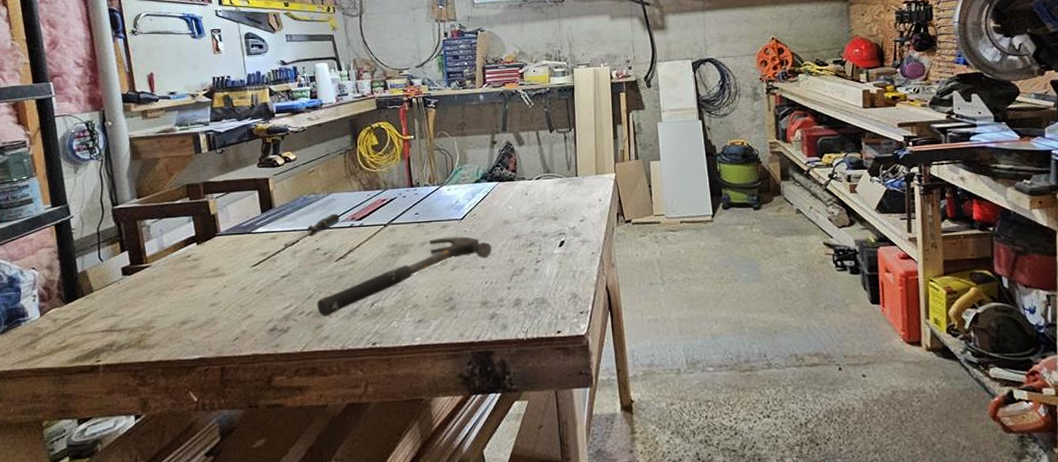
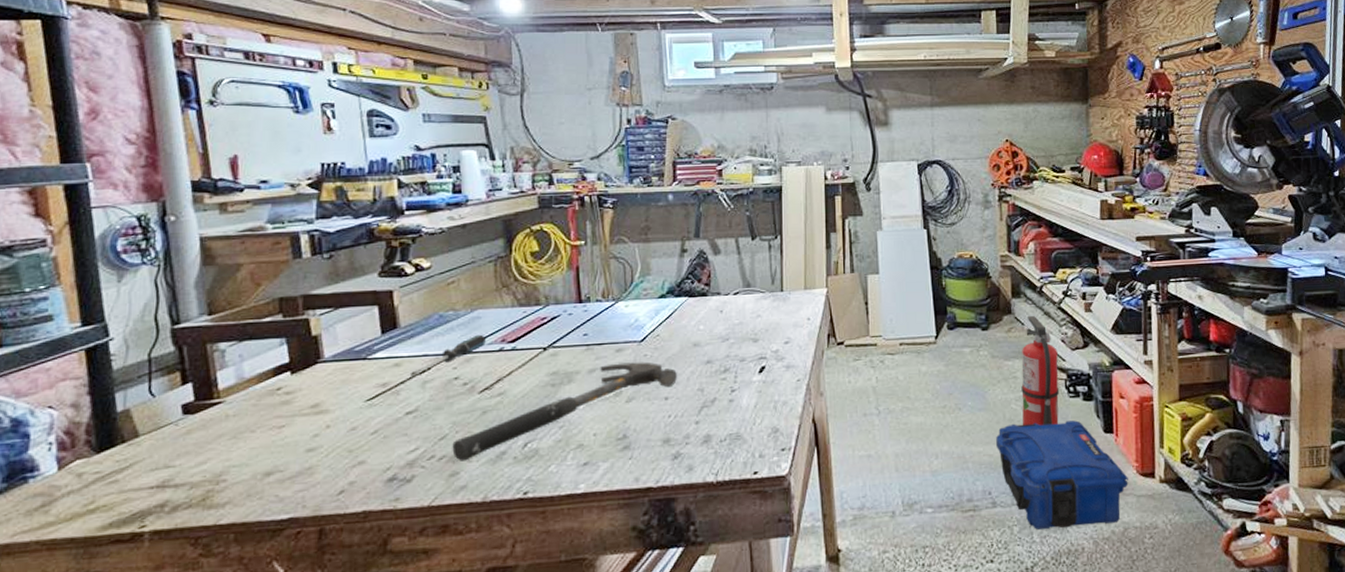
toolbox: none [770,292,896,390] -> present [996,420,1128,530]
fire extinguisher: none [780,196,828,296] -> present [1010,315,1060,426]

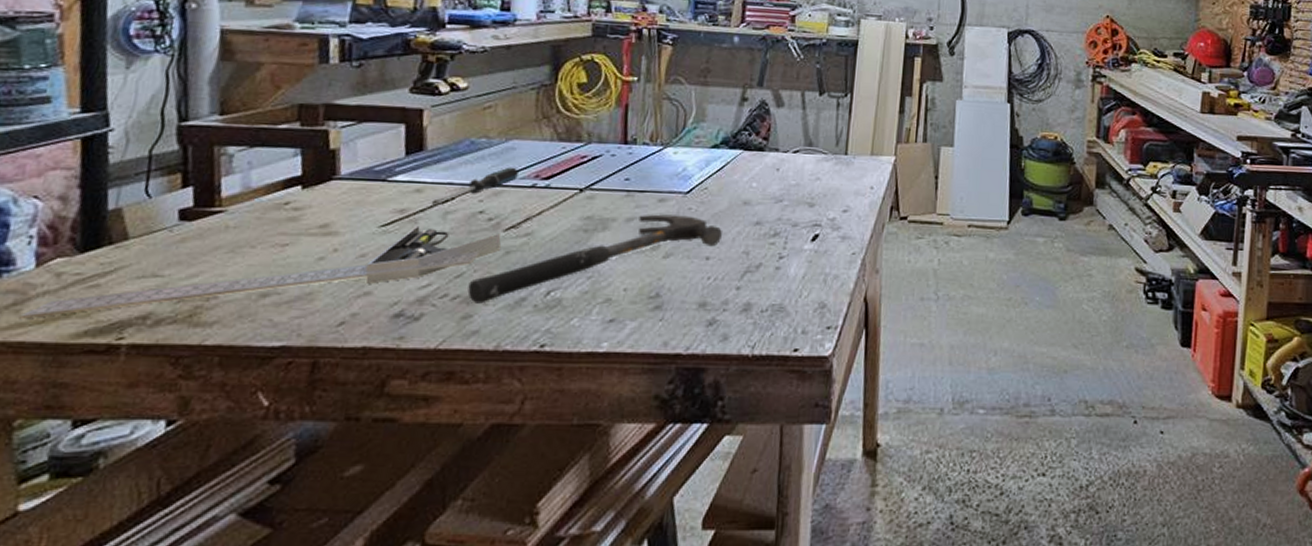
combination square: none [47,396,478,519] -> present [17,225,502,319]
toolbox: present [996,420,1128,530] -> none [1062,326,1202,447]
fire extinguisher: present [1010,315,1060,426] -> none [1089,209,1139,332]

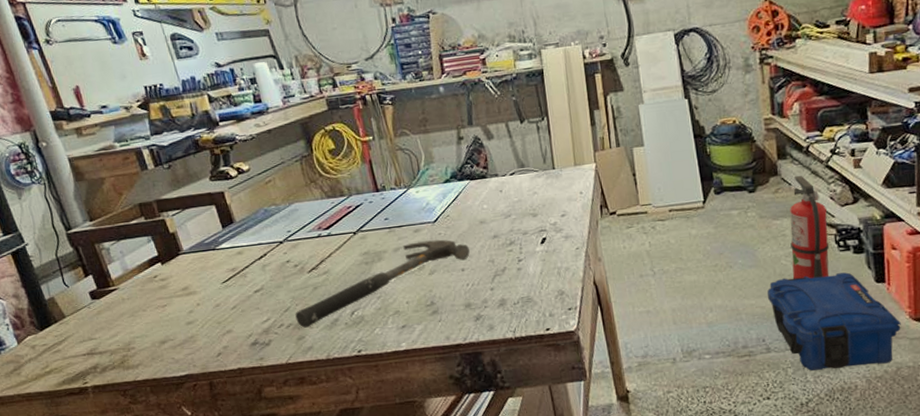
combination square: present [17,225,502,319] -> none [20,275,310,379]
screwdriver: present [432,167,518,204] -> none [252,224,306,261]
toolbox: none [1062,326,1202,447] -> present [767,272,901,371]
fire extinguisher: none [1089,209,1139,332] -> present [777,175,830,279]

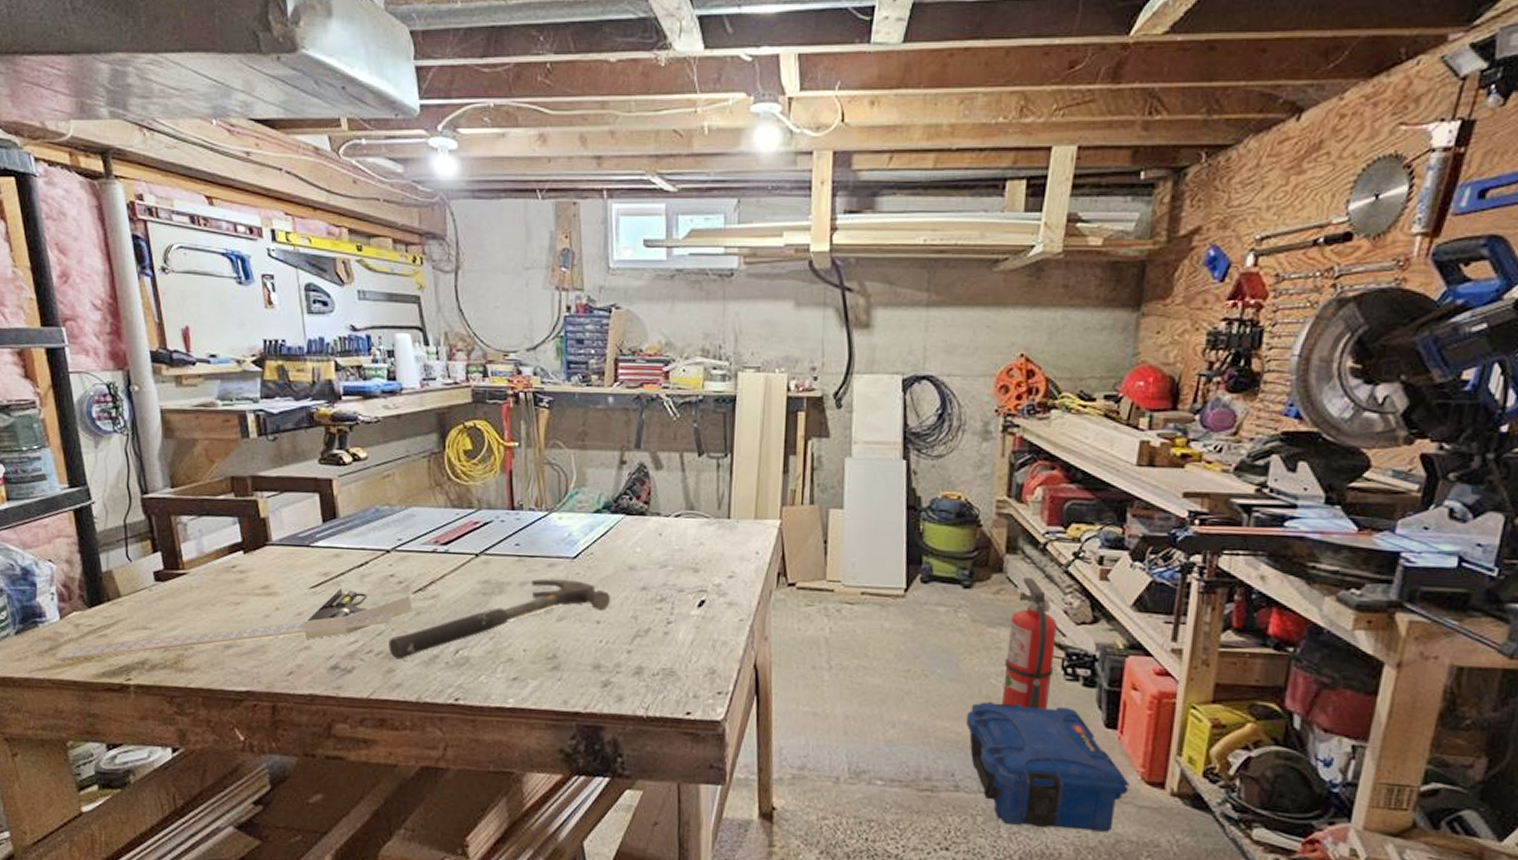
combination square: none [20,275,310,379] -> present [55,587,413,662]

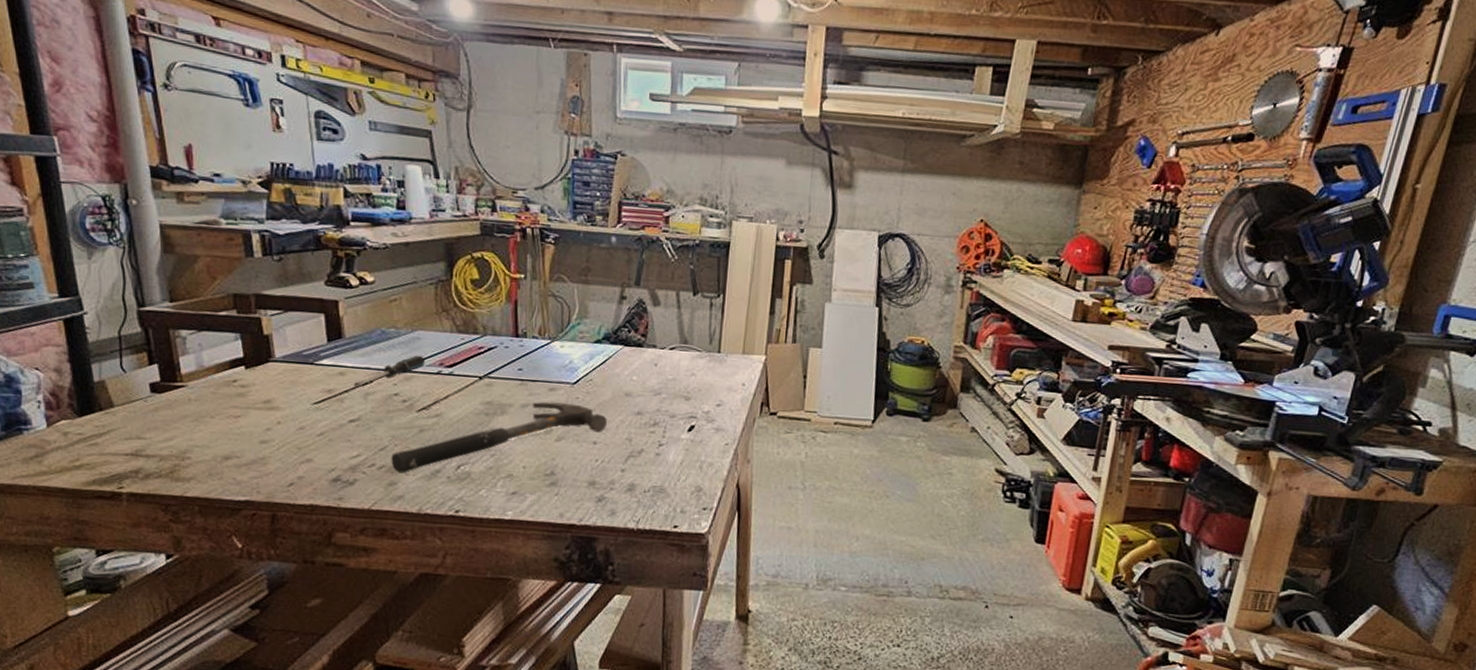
combination square: present [55,587,413,662] -> none [41,404,416,469]
screwdriver: none [350,533,420,568] -> present [354,355,425,386]
toolbox: present [967,701,1129,832] -> none [920,519,1052,631]
fire extinguisher: present [998,576,1057,710] -> none [951,412,1000,527]

